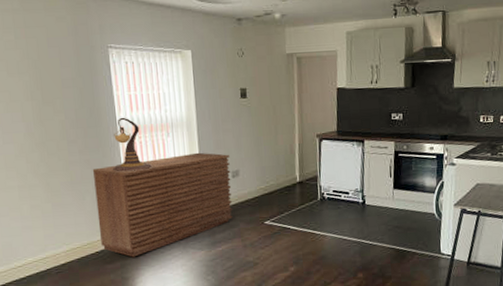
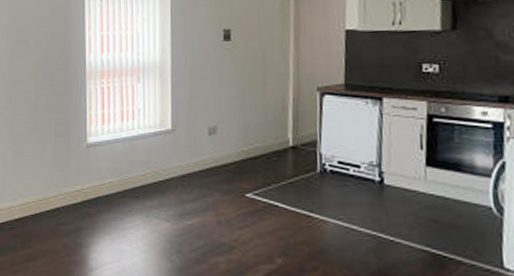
sideboard: present [92,152,233,257] -> none [56,102,207,221]
candle holder: present [113,117,152,172] -> none [77,59,118,120]

